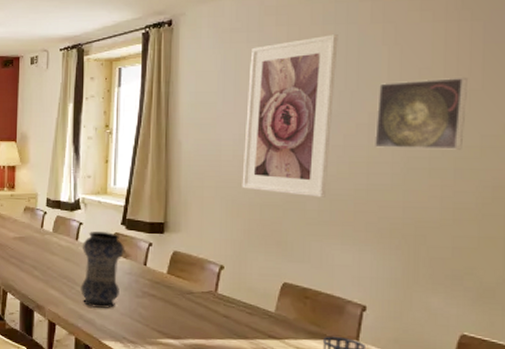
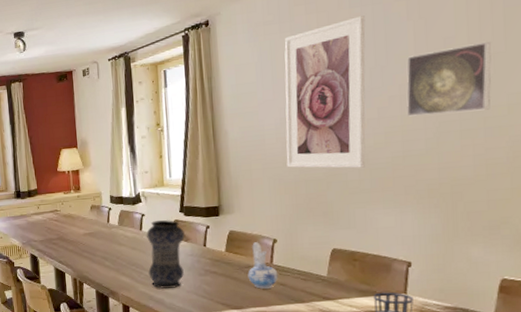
ceramic pitcher: none [189,266,222,319] -> present [248,242,278,289]

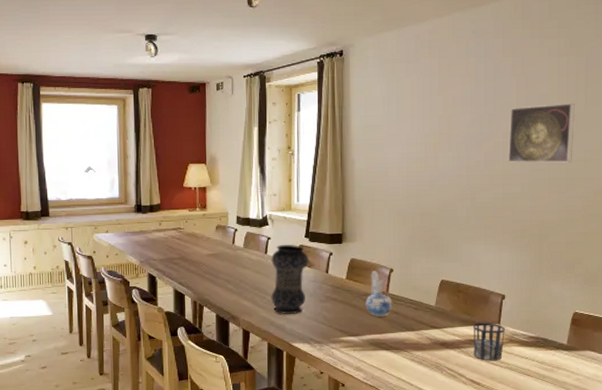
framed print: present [284,15,366,169] -> none [406,66,479,206]

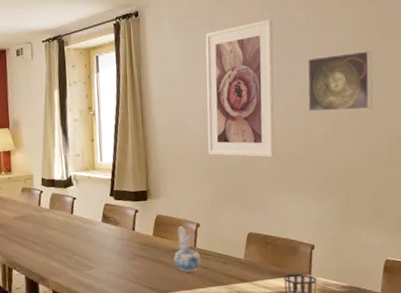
vase: present [271,245,308,314] -> none [77,204,115,274]
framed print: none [406,66,479,206] -> present [205,19,275,158]

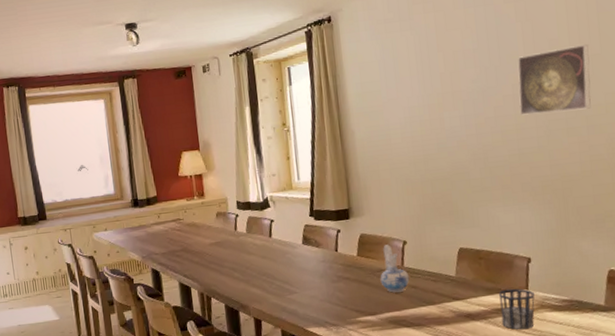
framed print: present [205,19,275,158] -> none [405,16,485,168]

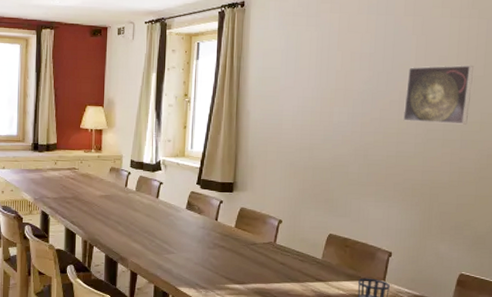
ceramic pitcher: present [380,244,410,293] -> none [252,221,280,266]

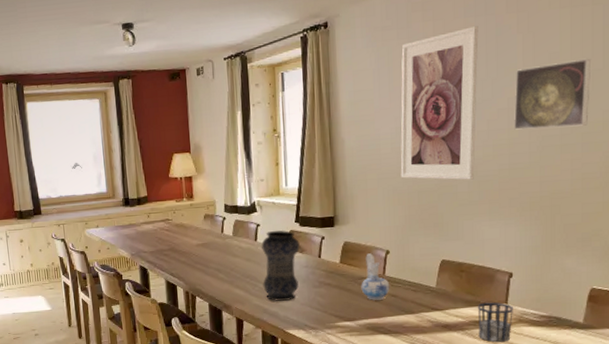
vase: none [160,190,199,259] -> present [261,230,300,301]
ceramic pitcher: none [252,221,280,266] -> present [361,253,390,300]
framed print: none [298,23,379,162] -> present [400,26,479,180]

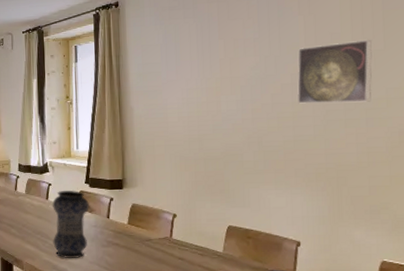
ceramic pitcher: present [361,253,390,300] -> none [148,216,177,262]
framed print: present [400,26,479,180] -> none [187,8,261,150]

